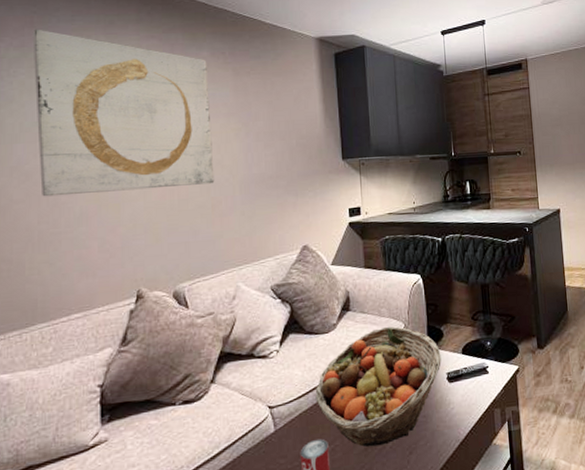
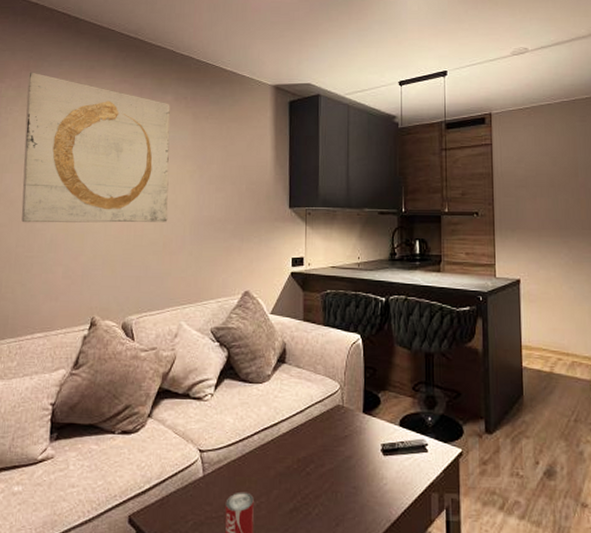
fruit basket: present [315,326,442,447] -> none [244,384,377,511]

